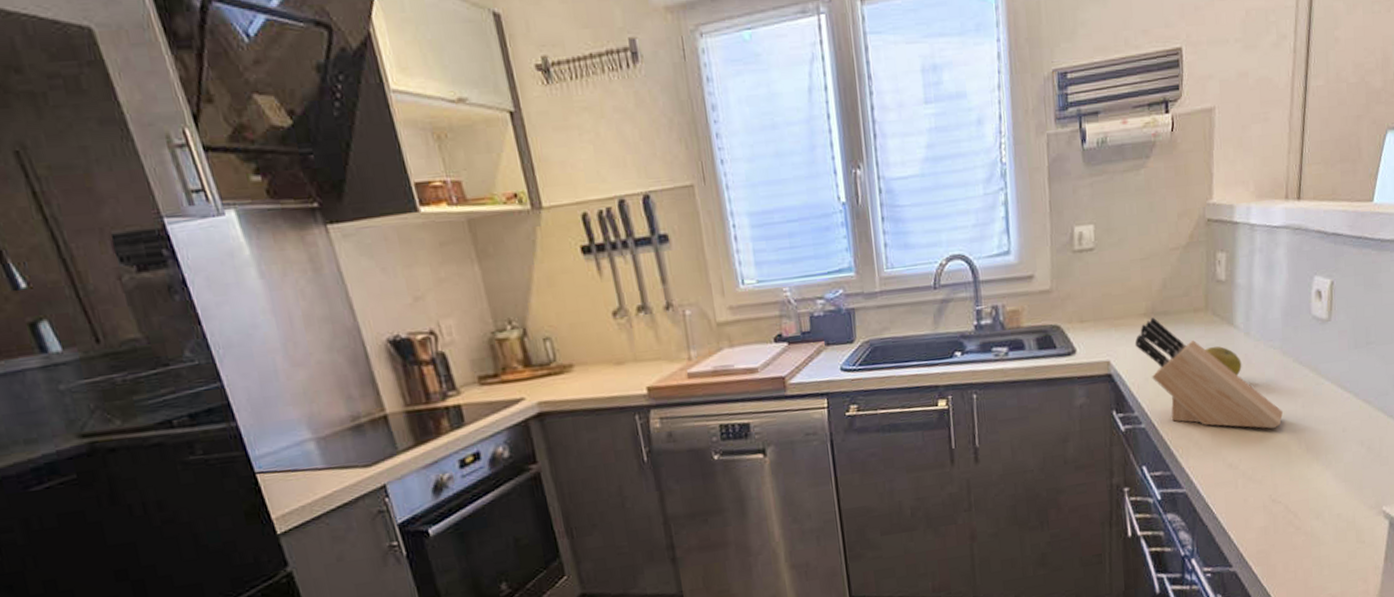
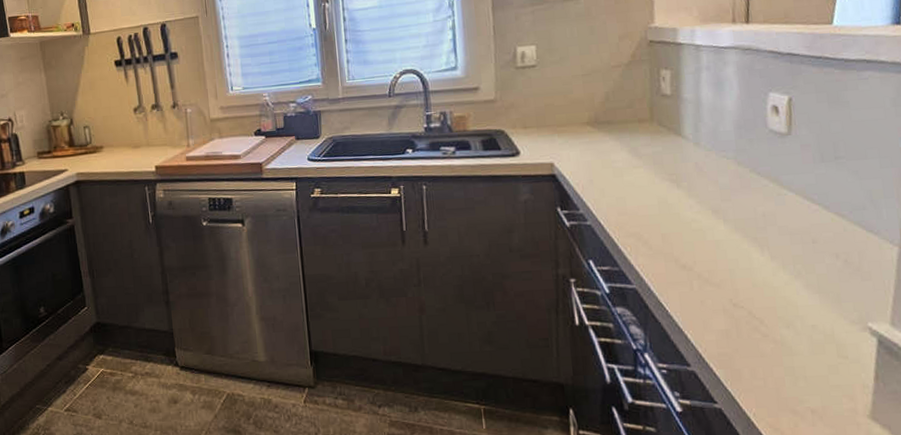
knife block: present [1135,317,1284,429] -> none [578,126,742,235]
fruit: present [1205,346,1242,376] -> none [651,154,693,182]

